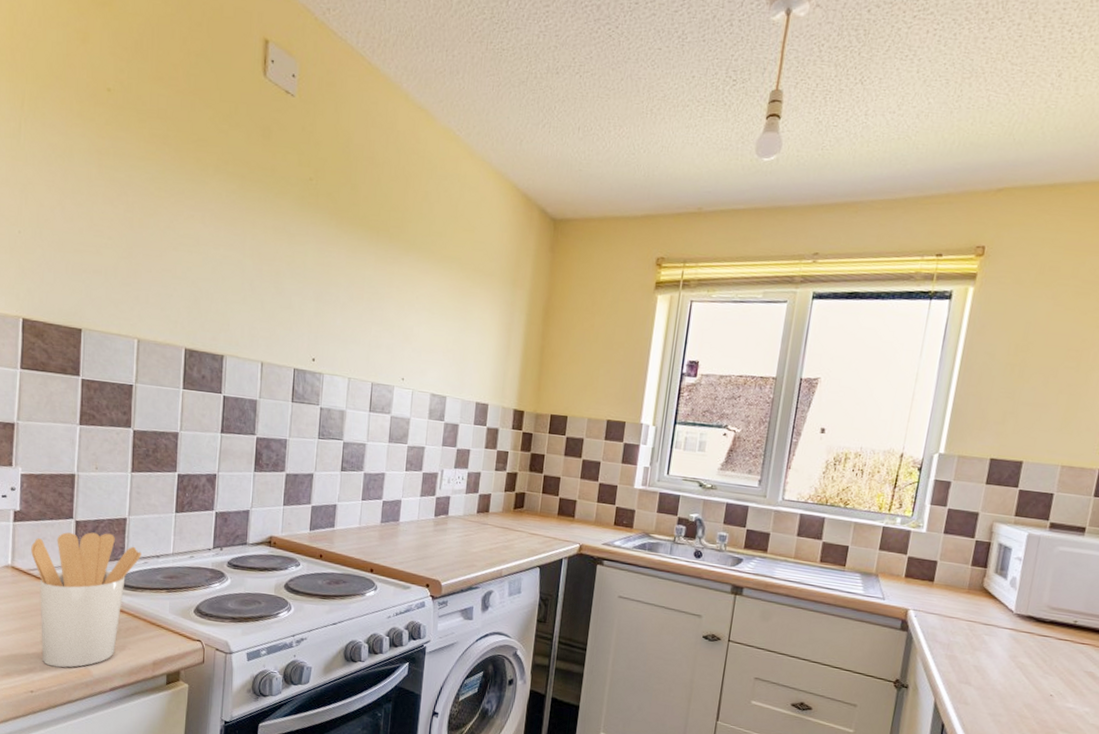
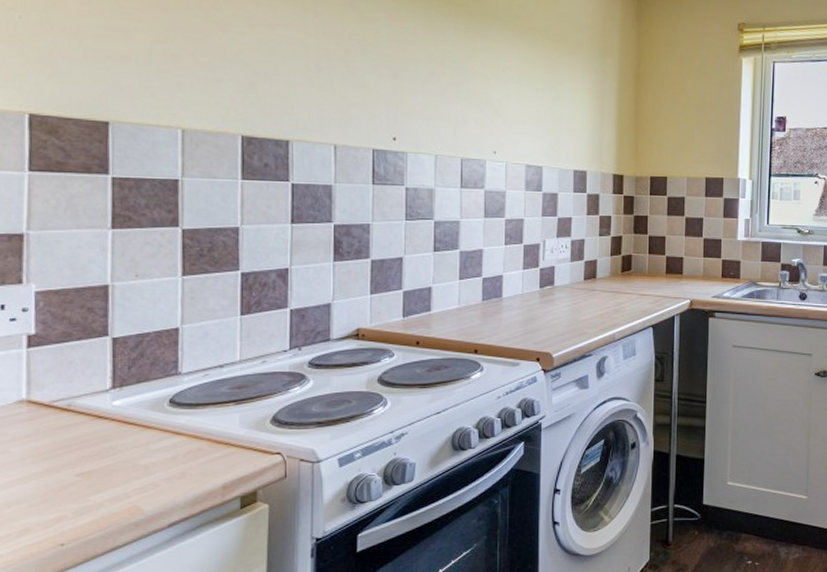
utensil holder: present [31,532,142,668] -> none [53,347,200,511]

